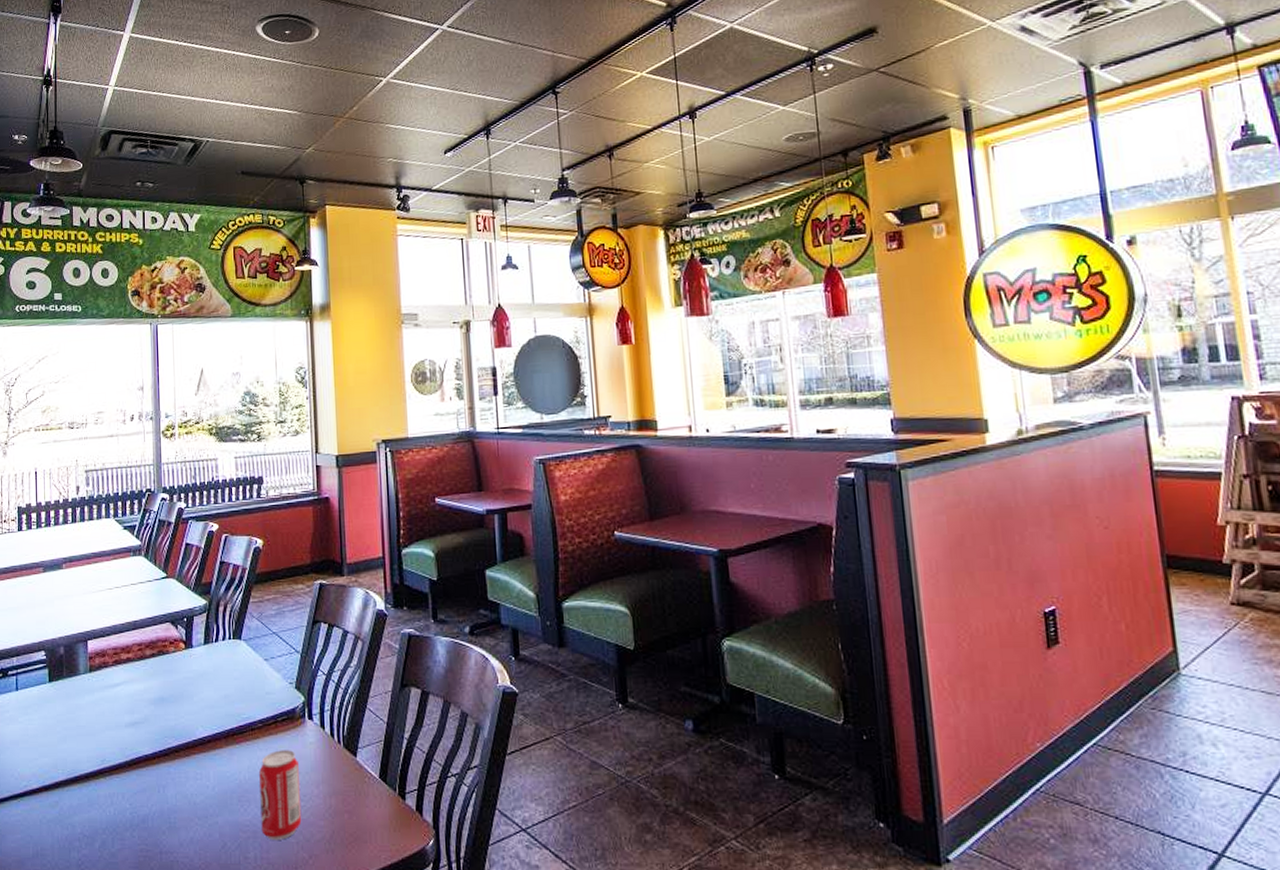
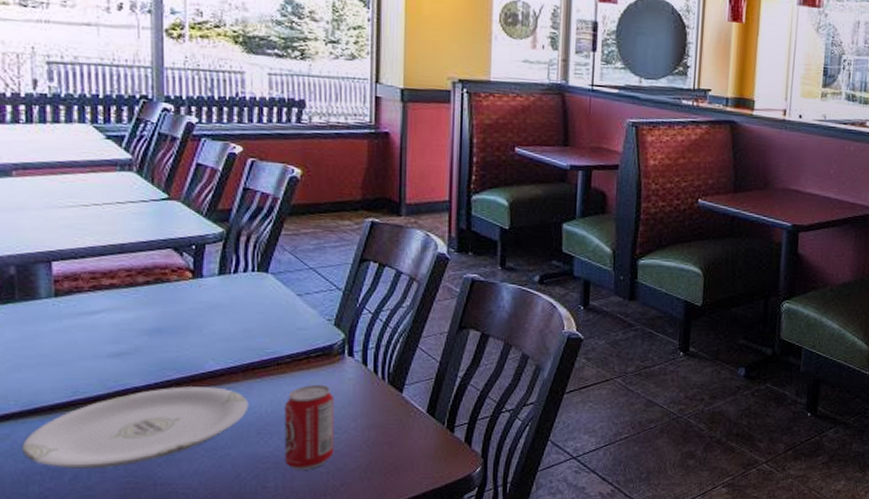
plate: none [66,754,231,836] -> present [21,386,249,469]

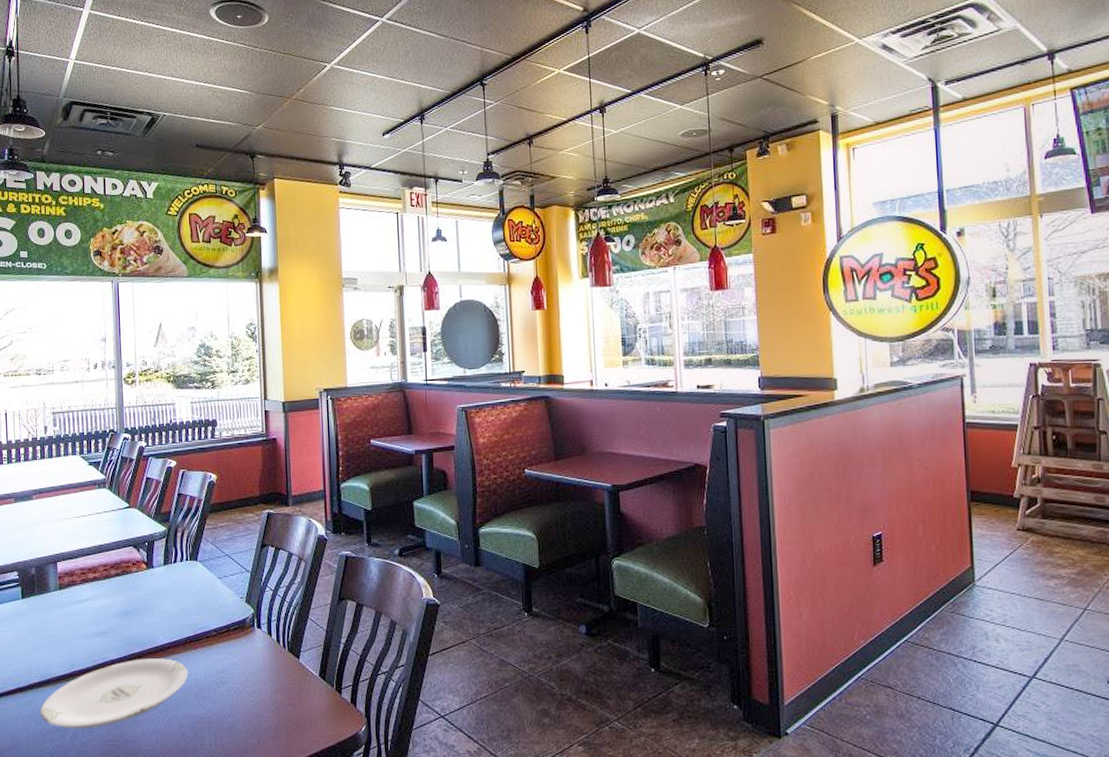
beverage can: present [285,385,335,470] -> none [214,654,251,729]

